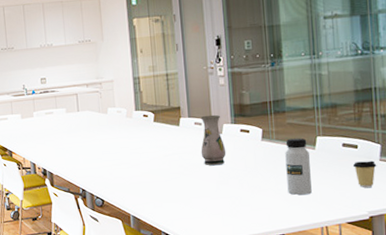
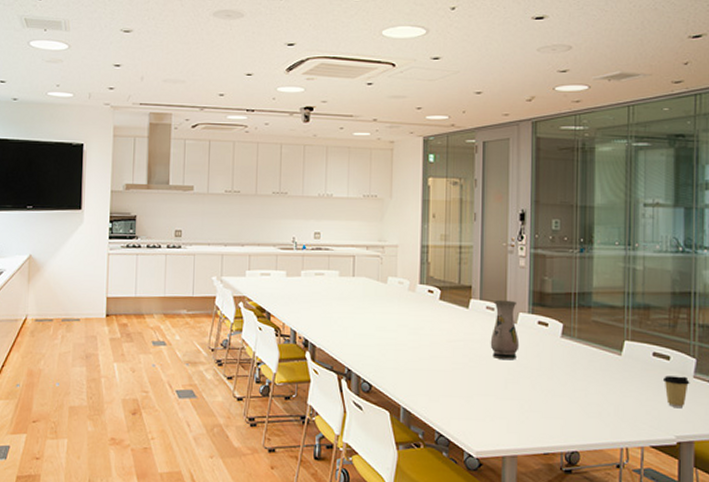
water bottle: present [285,138,312,195] -> none [586,339,614,408]

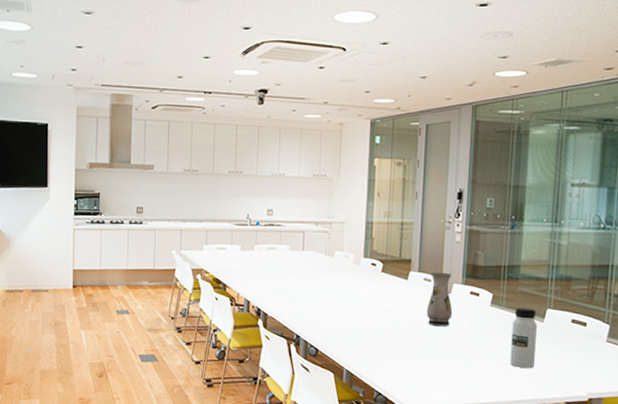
water bottle: none [586,339,614,408] -> present [510,307,537,369]
coffee cup: present [662,376,690,409] -> none [578,340,603,369]

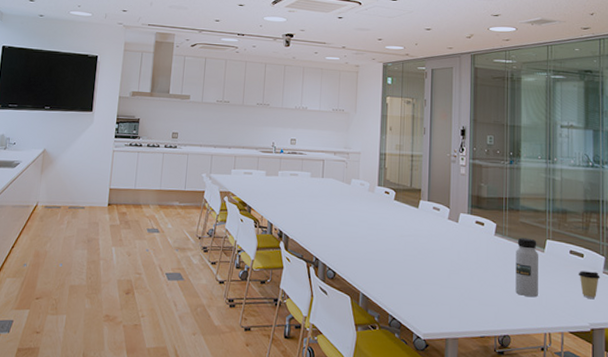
vase: present [426,272,453,327] -> none [436,201,460,254]
coffee cup: none [578,340,603,369] -> present [578,271,600,300]

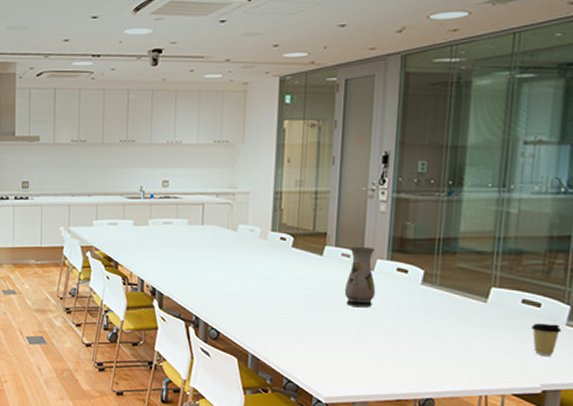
vase: none [436,201,460,254] -> present [344,246,376,308]
water bottle: present [515,237,538,297] -> none [445,286,479,356]

